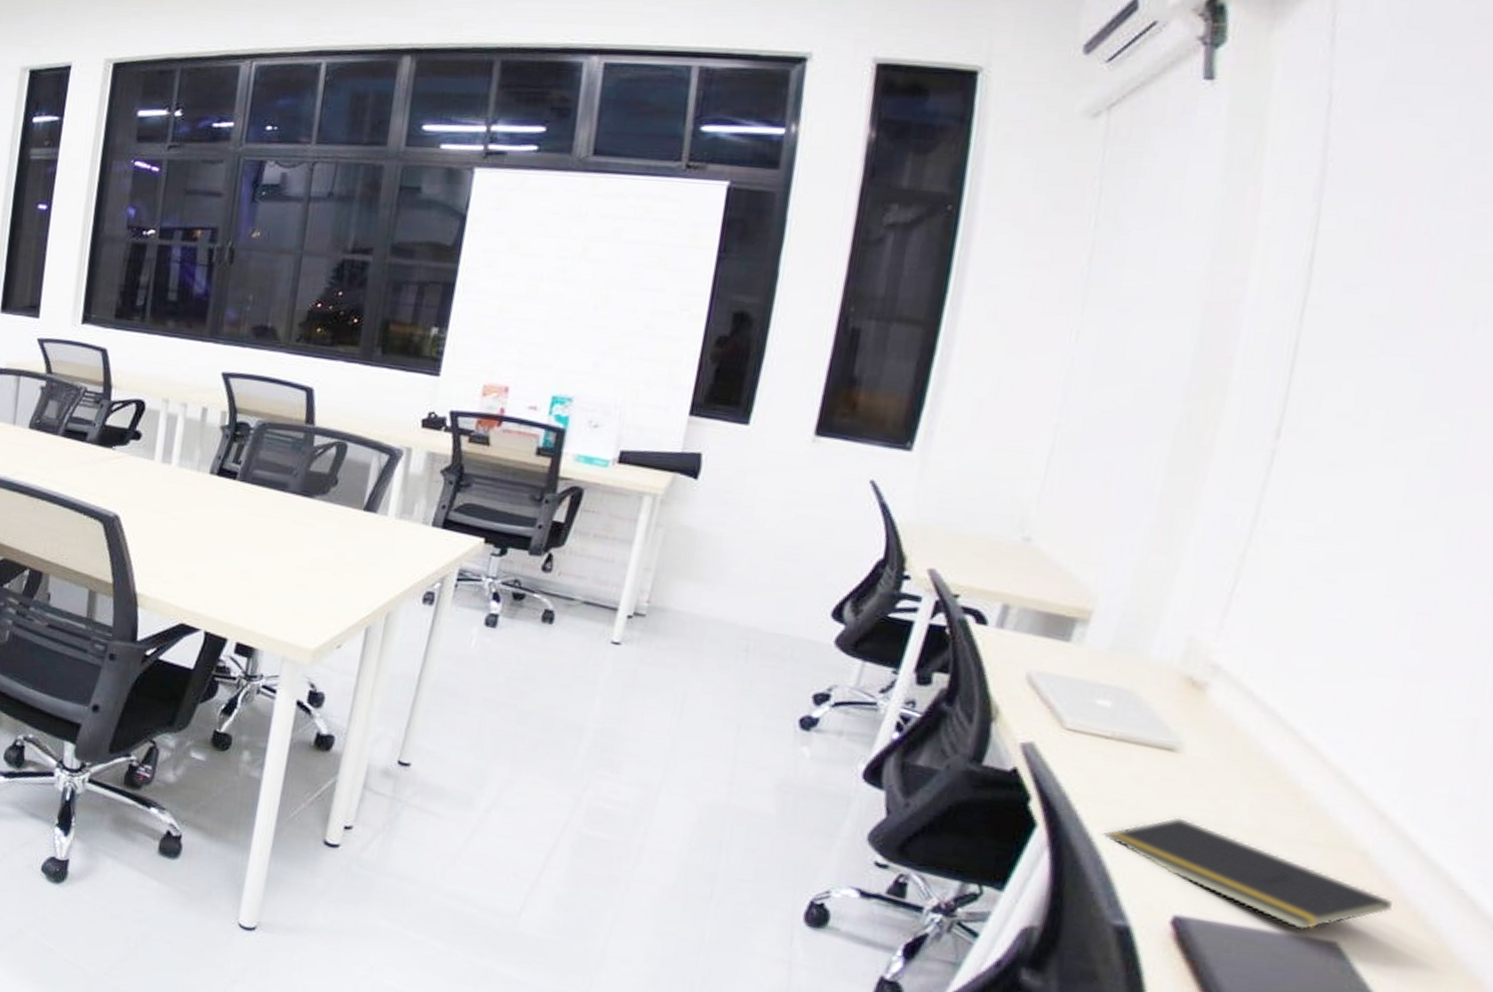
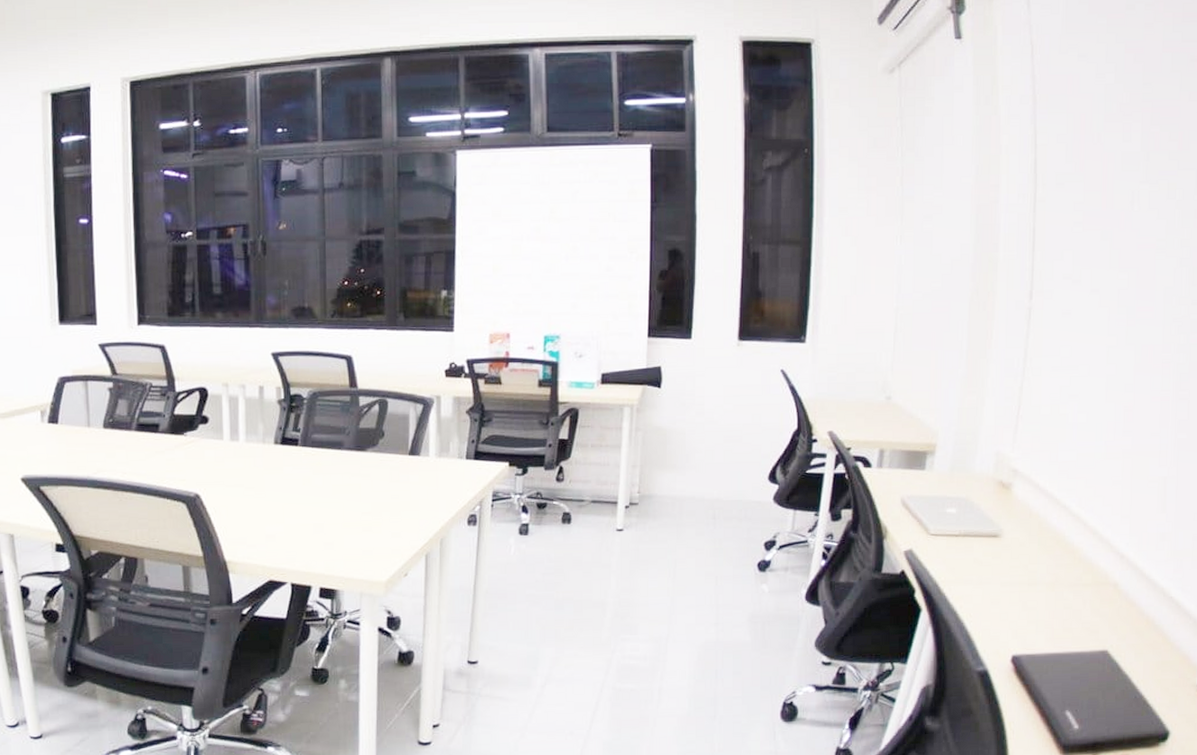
notepad: present [1102,817,1393,932] -> none [962,584,1136,648]

